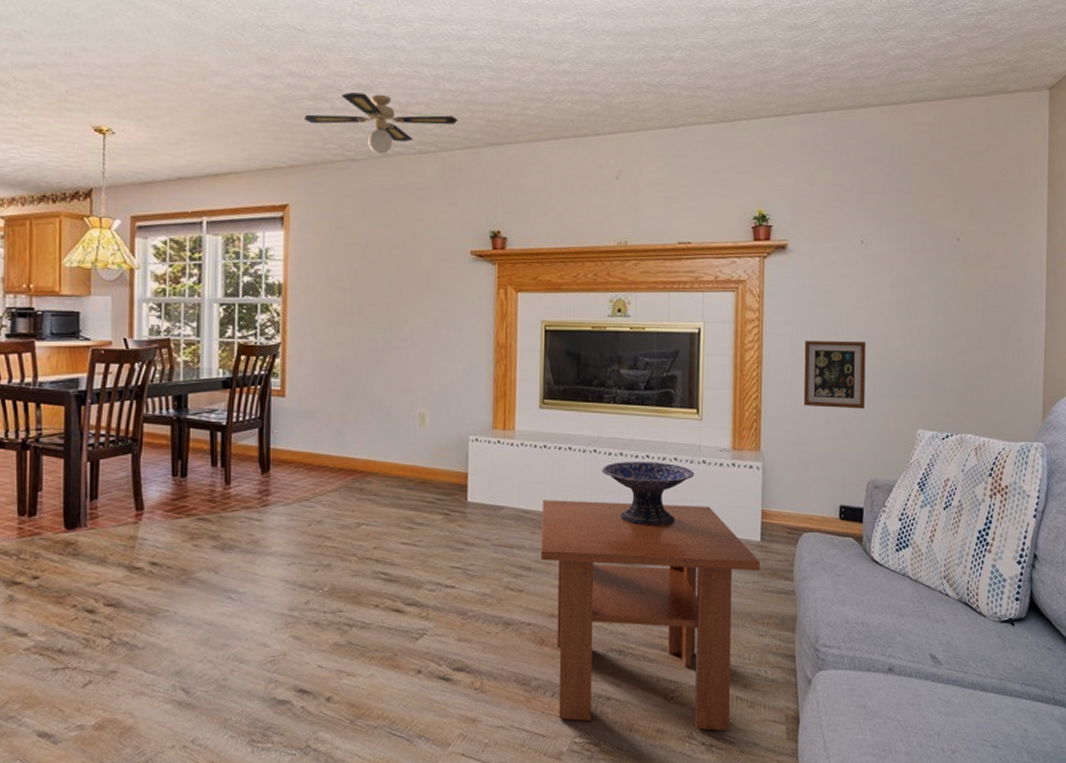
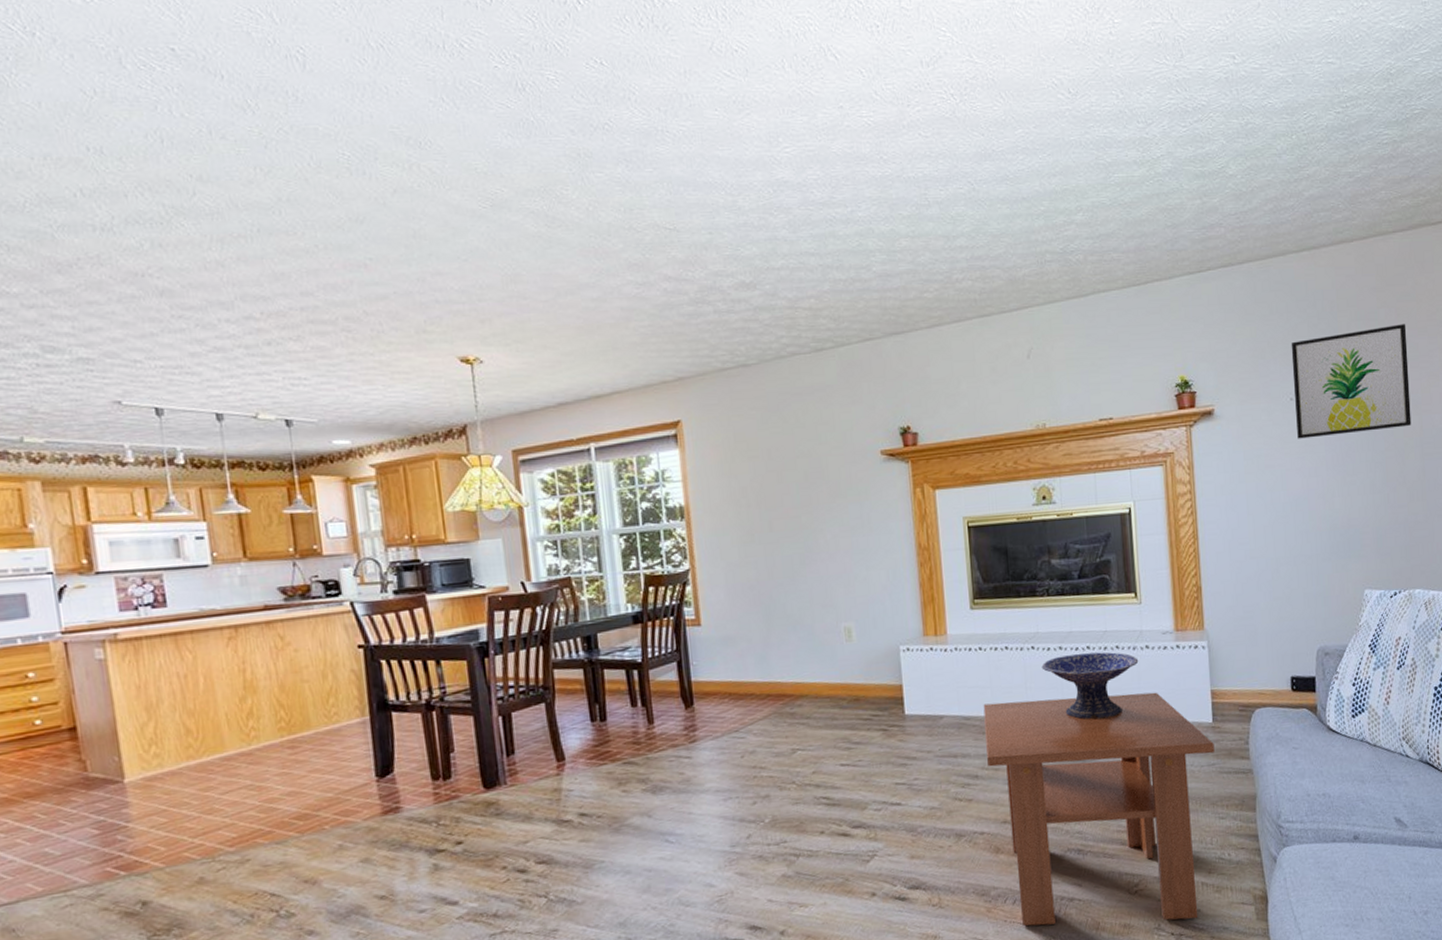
ceiling fan: present [305,92,458,154] -> none [687,291,852,356]
picture frame: present [803,341,866,409] -> none [1240,504,1308,578]
wall art: none [865,182,977,280] -> present [1291,324,1412,439]

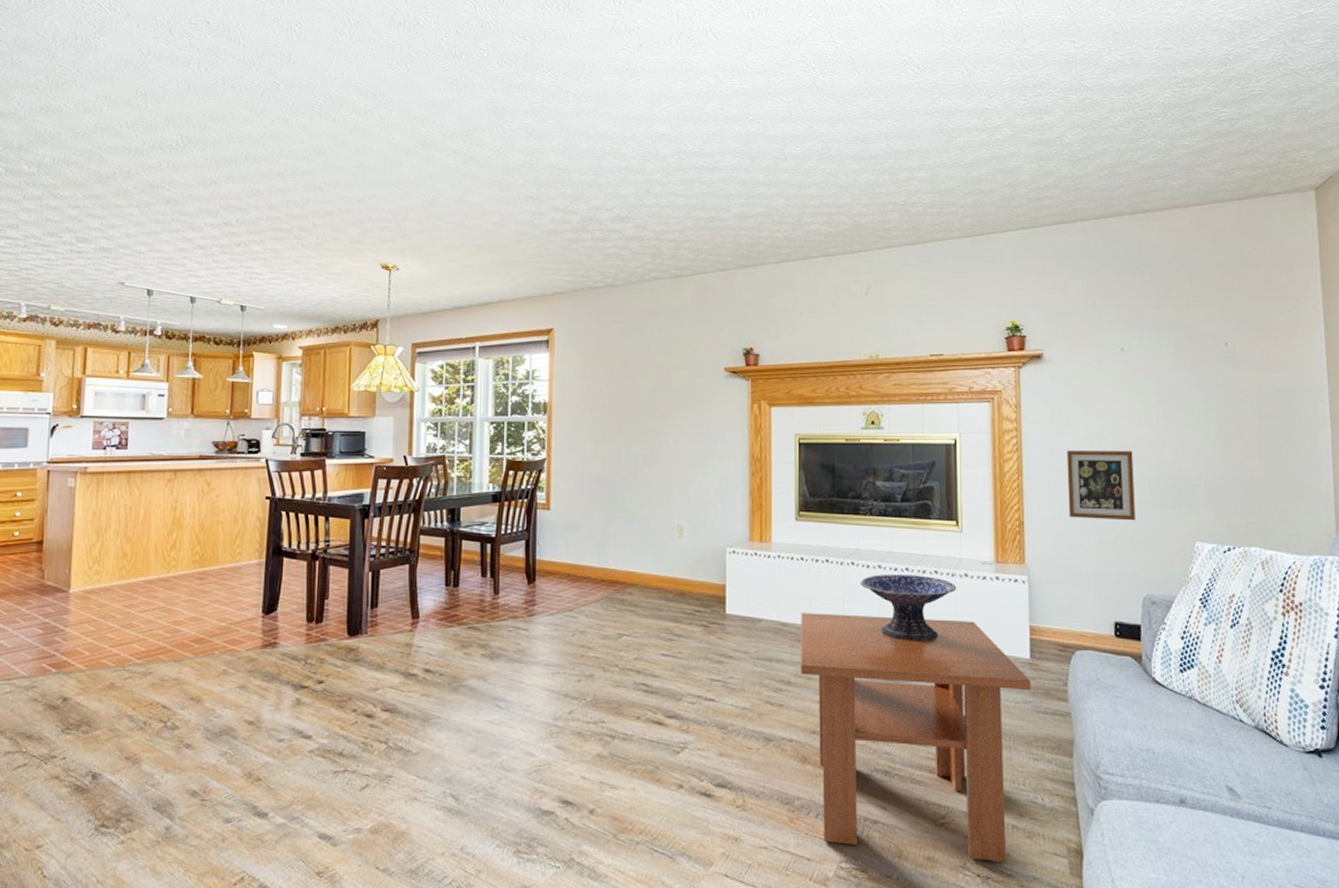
picture frame: none [1240,504,1308,578] -> present [1067,451,1136,521]
wall art: present [1291,324,1412,439] -> none [1123,286,1248,388]

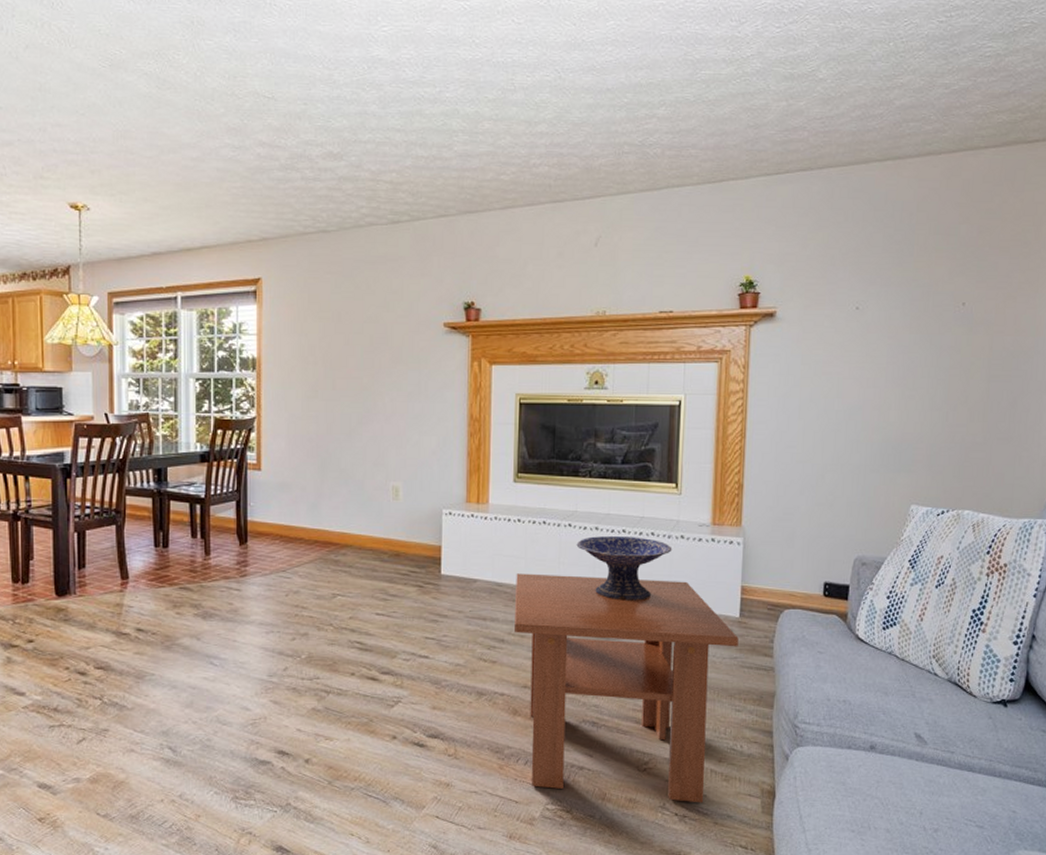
picture frame: present [1067,451,1136,521] -> none [788,413,858,484]

